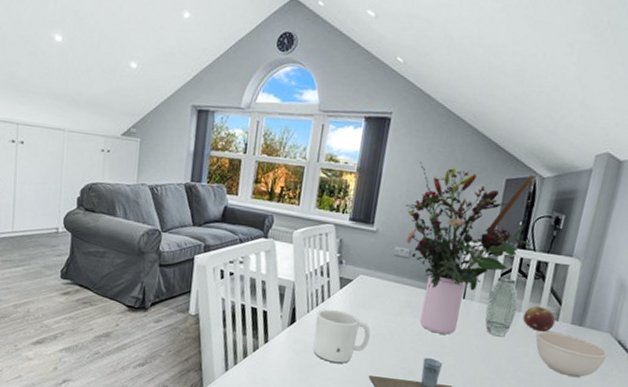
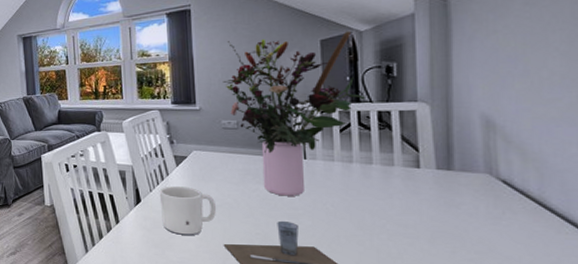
vase: present [484,276,518,337] -> none [331,132,367,192]
fruit: present [522,306,556,332] -> none [377,156,416,181]
soup bowl: present [535,331,609,378] -> none [396,181,494,225]

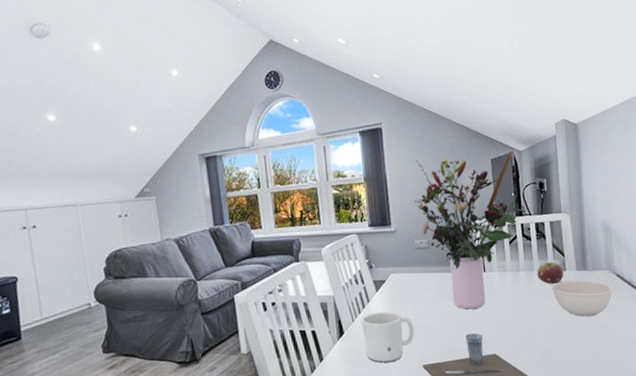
fruit: none [377,156,416,181] -> present [537,262,564,284]
soup bowl: none [396,181,494,225] -> present [551,280,613,317]

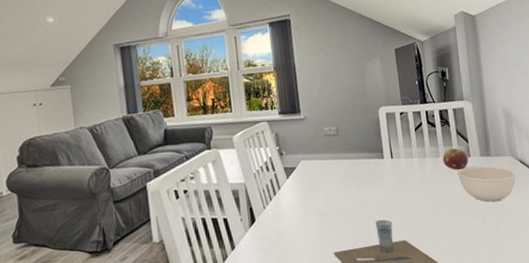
mug: present [361,311,415,363] -> none [272,198,325,251]
bouquet: present [414,150,526,310] -> none [322,41,430,196]

